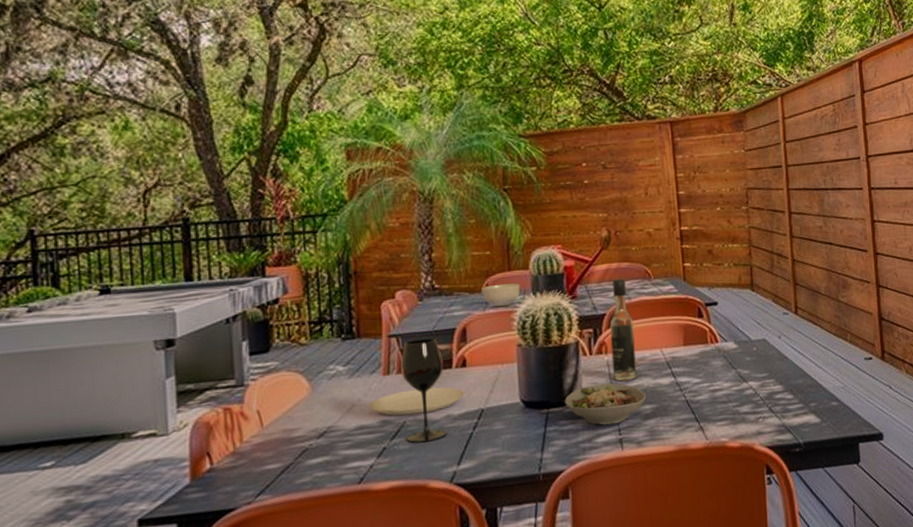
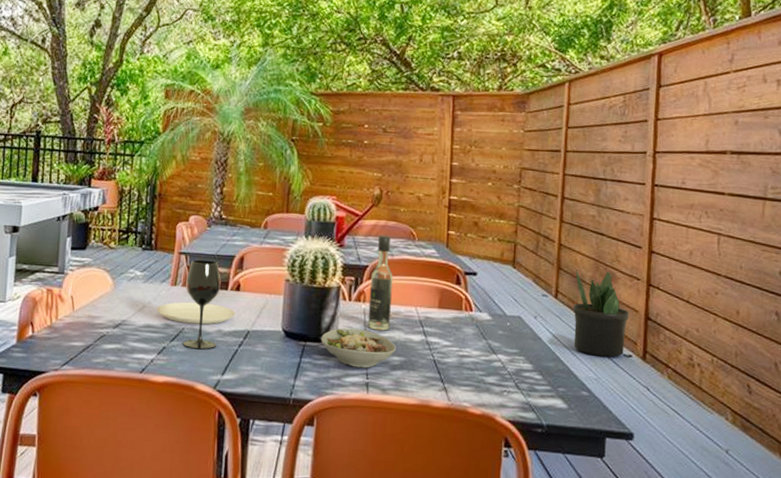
bowl: present [480,282,521,308] -> none [260,223,295,244]
planter: none [811,279,865,365] -> present [573,269,629,357]

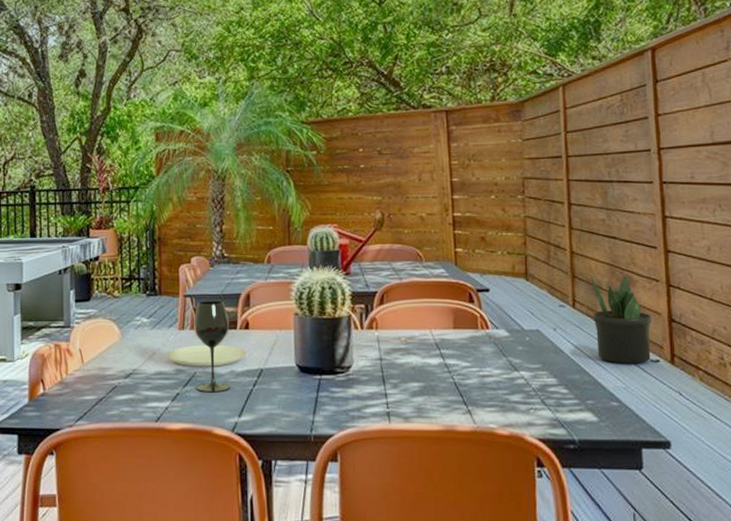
salad: present [321,328,397,368] -> none [336,357,415,397]
bottle: present [367,235,393,331] -> none [380,259,405,357]

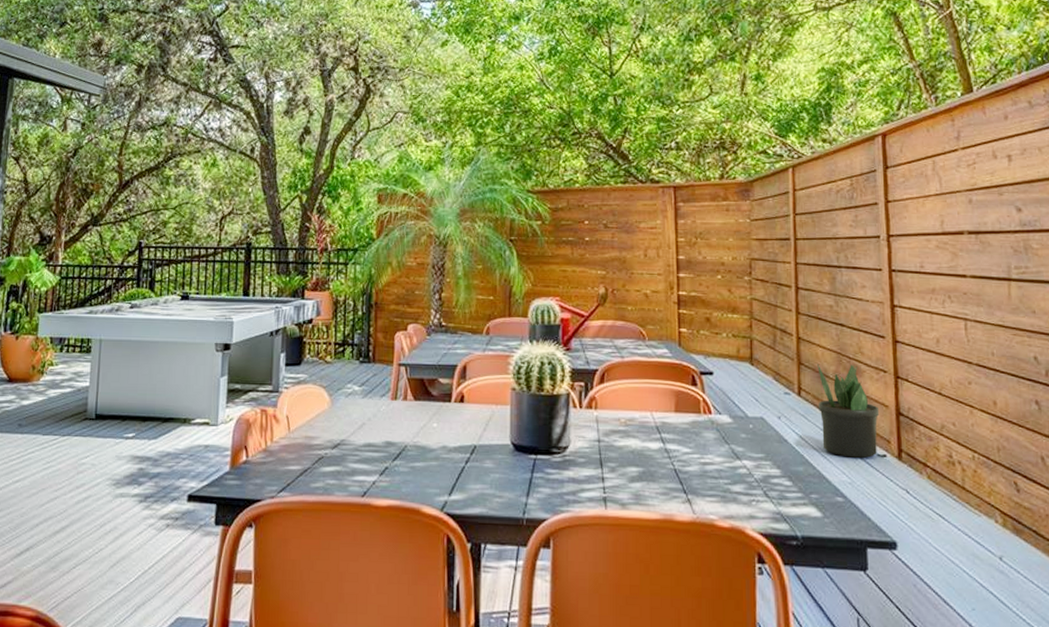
plate: present [167,344,246,367] -> none [377,416,460,441]
wineglass: present [194,300,231,393] -> none [406,370,444,469]

